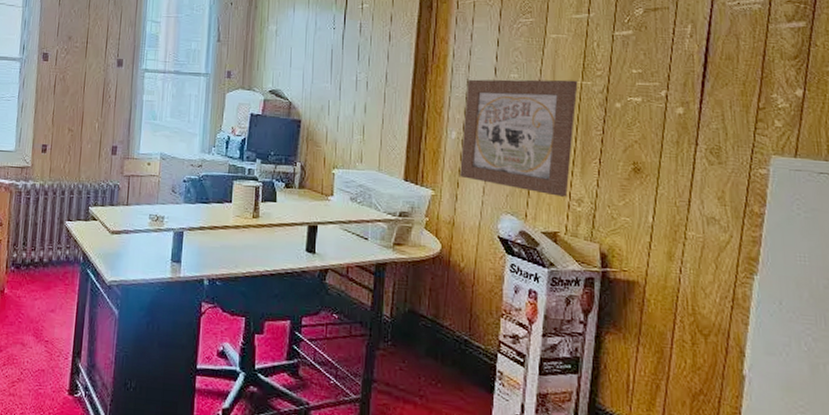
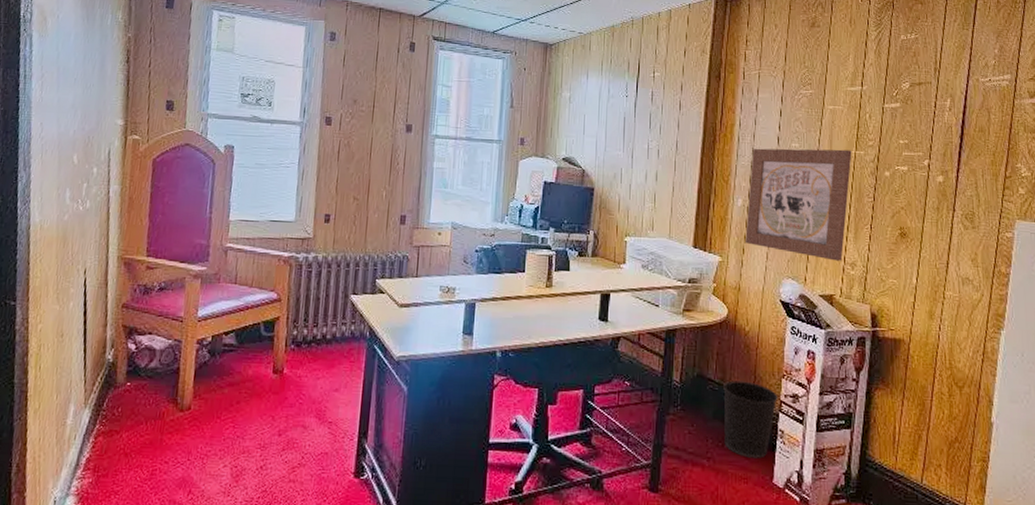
wastebasket: none [437,317,496,400] -> present [723,380,778,458]

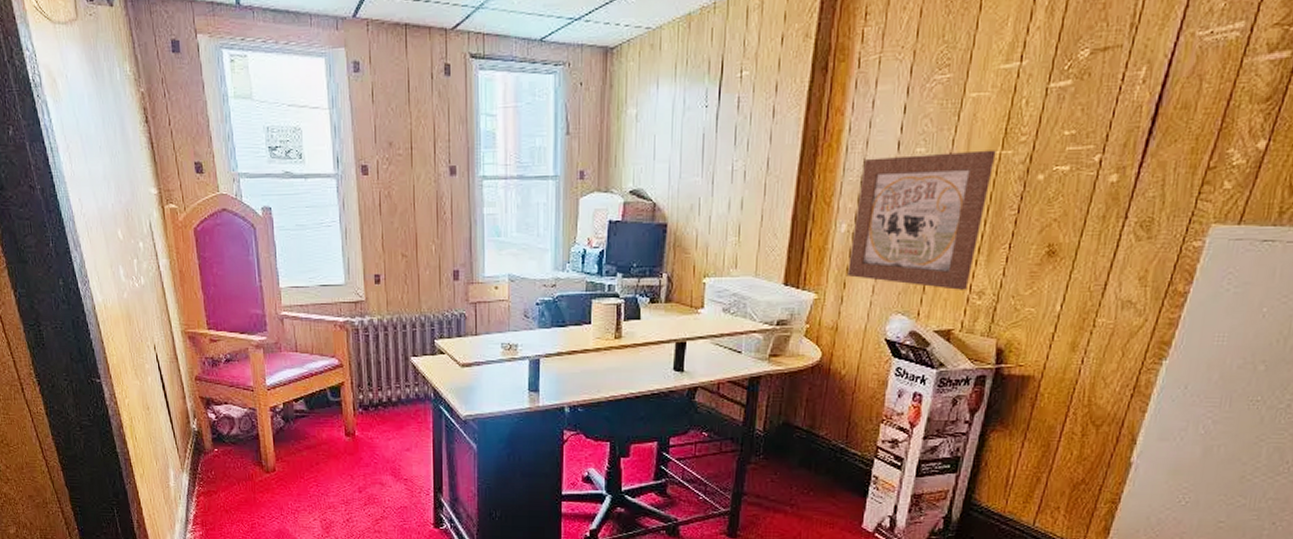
wastebasket: present [723,380,778,458] -> none [810,427,874,504]

